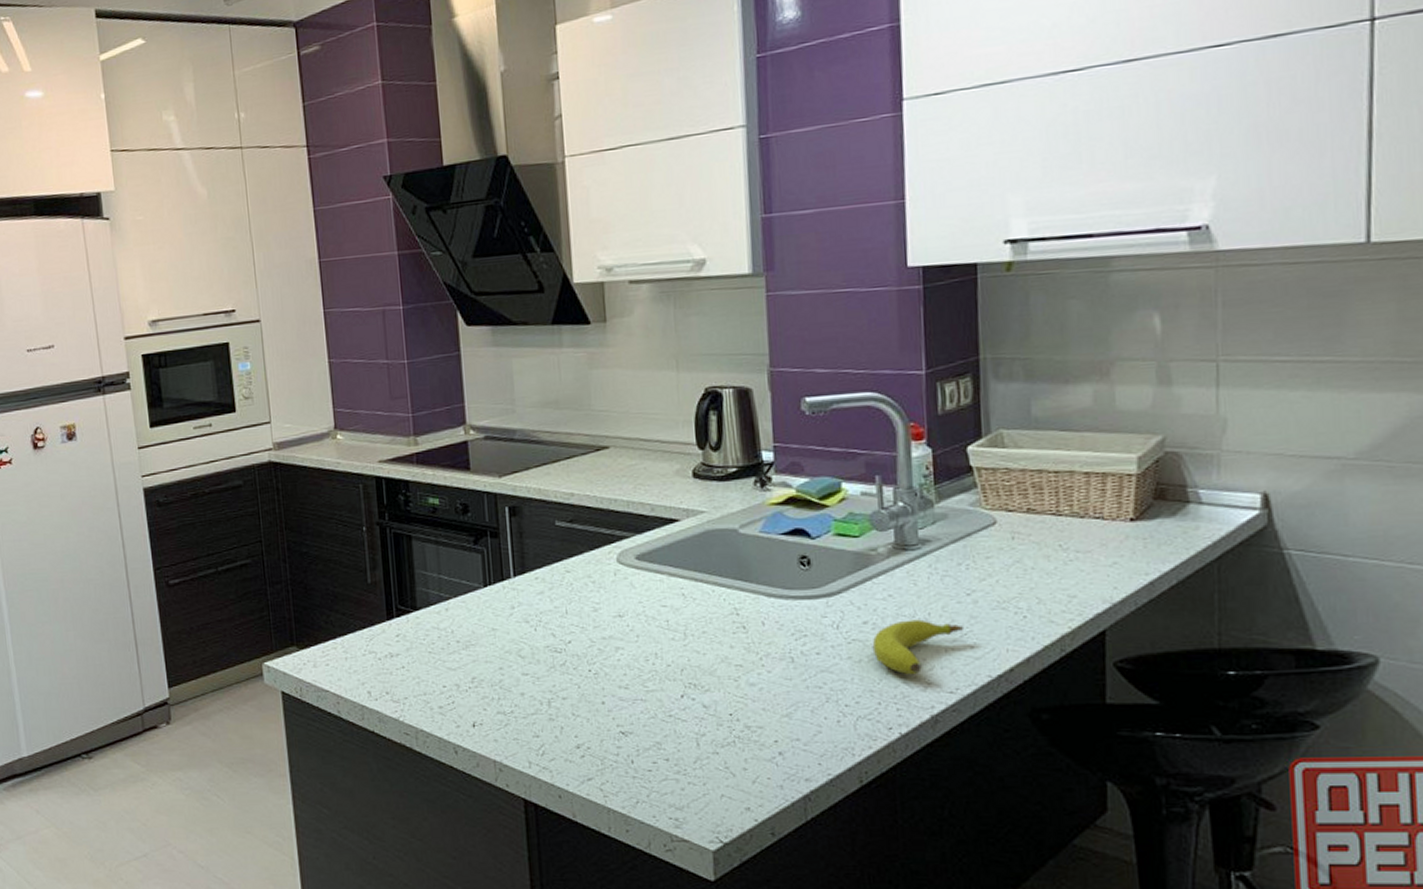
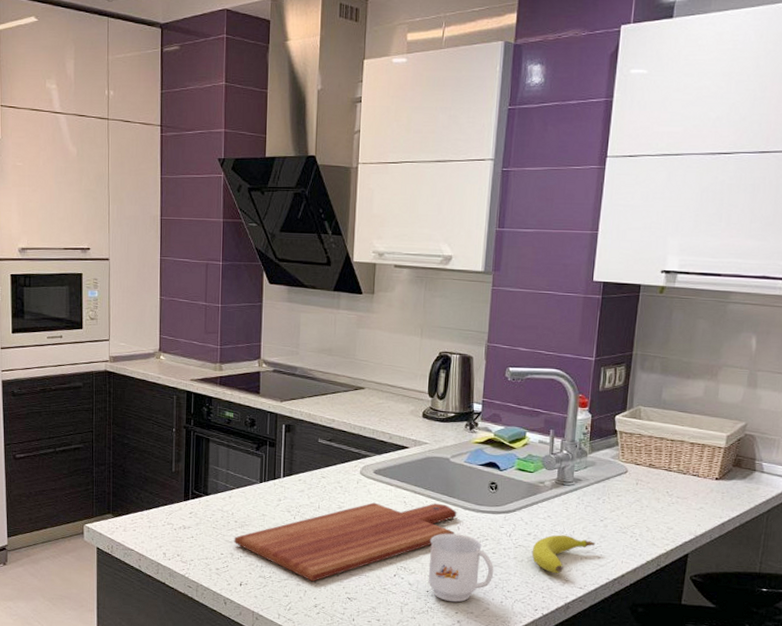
cutting board: none [458,592,759,714] -> present [234,502,457,582]
mug: none [725,631,822,727] -> present [428,533,494,603]

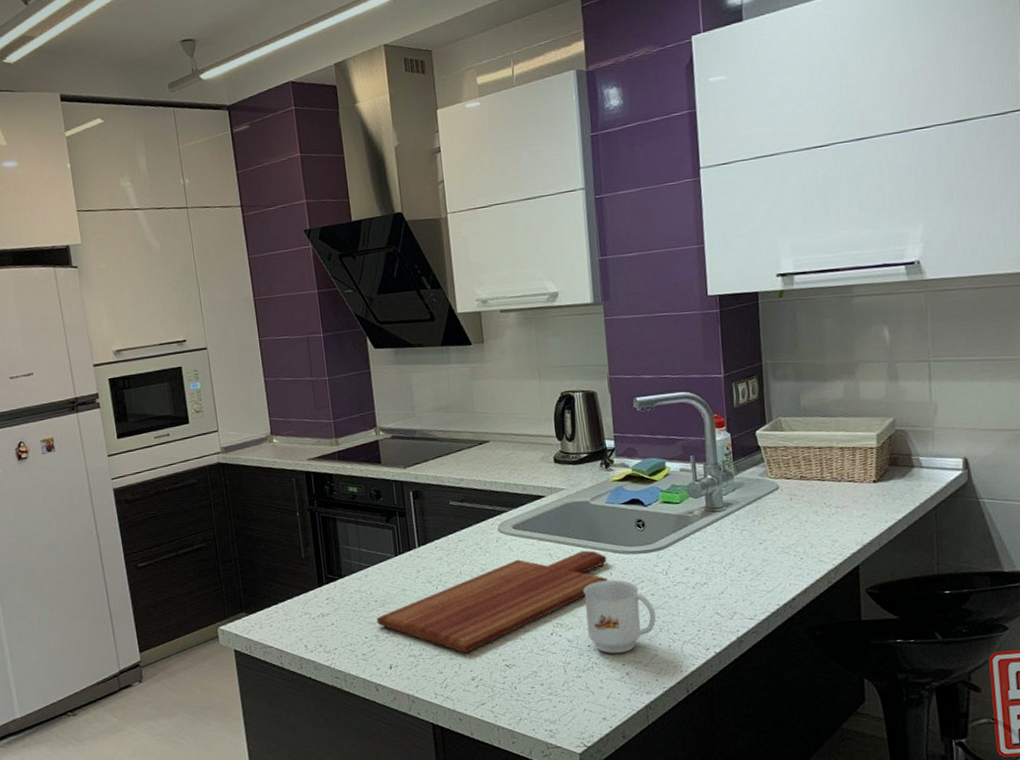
fruit: present [532,535,596,574] -> none [693,564,759,608]

